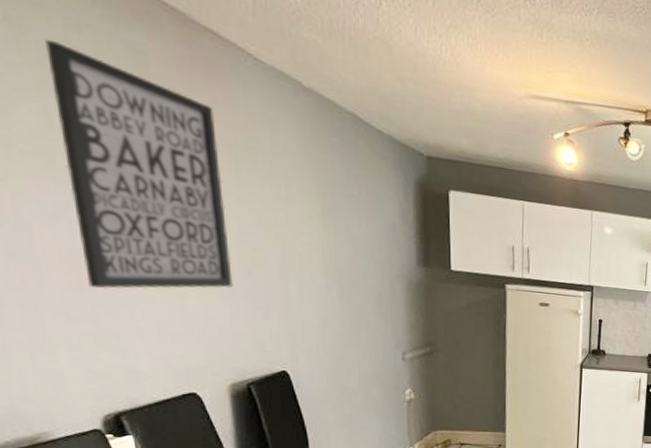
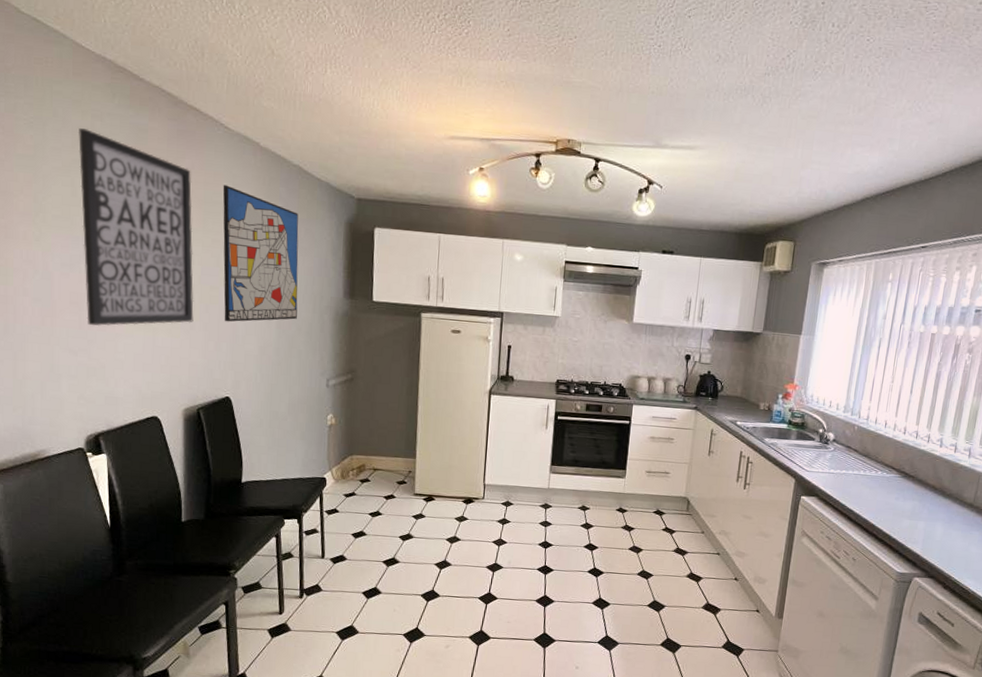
wall art: none [257,128,363,289] -> present [222,184,299,322]

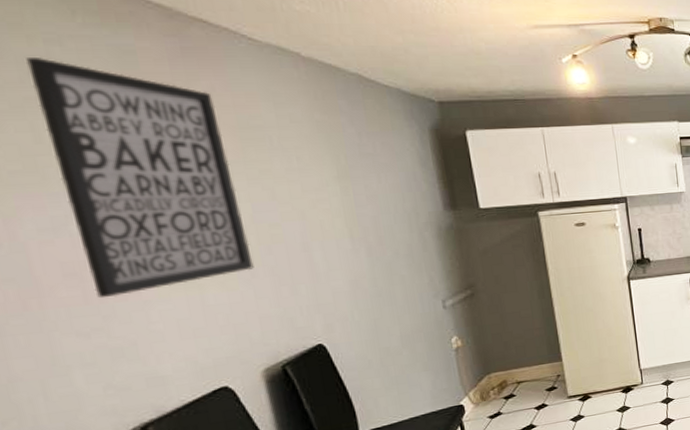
wall art: present [222,184,299,322] -> none [260,105,391,261]

